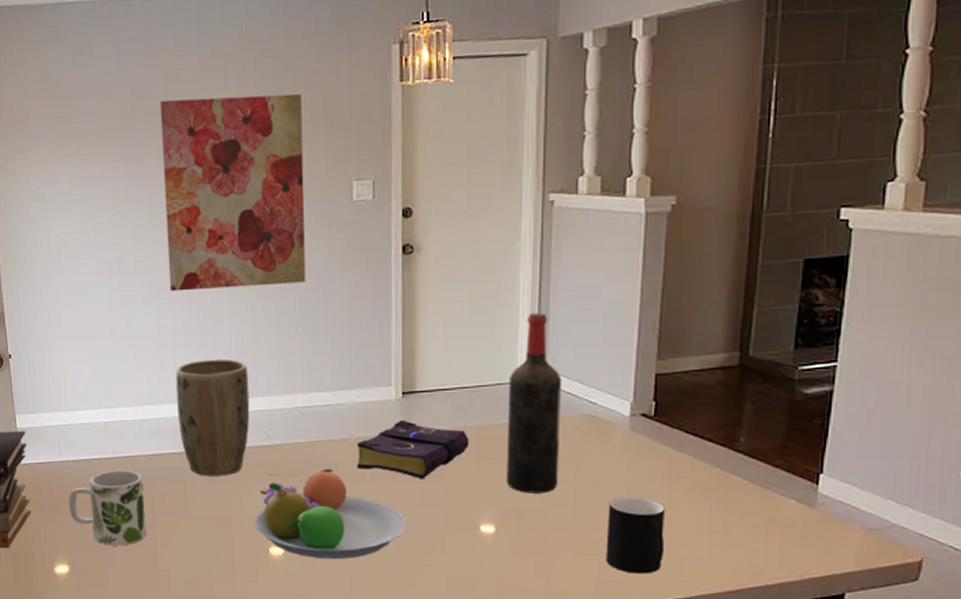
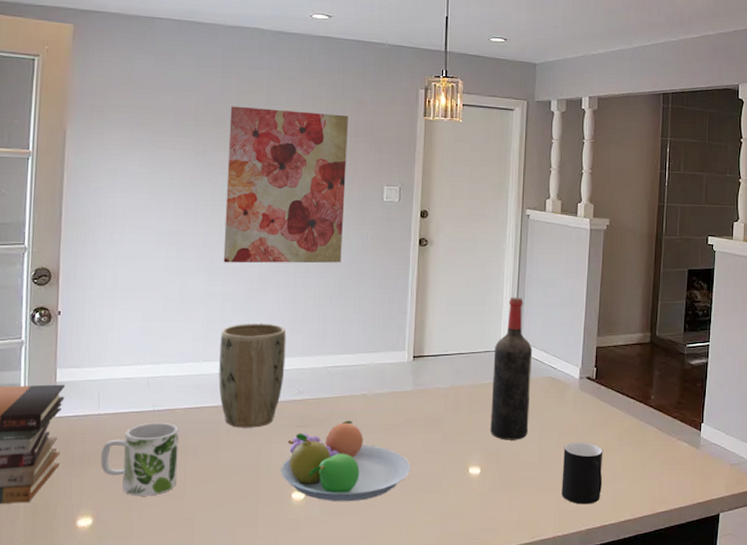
book: present [356,419,469,480] -> none [373,379,463,430]

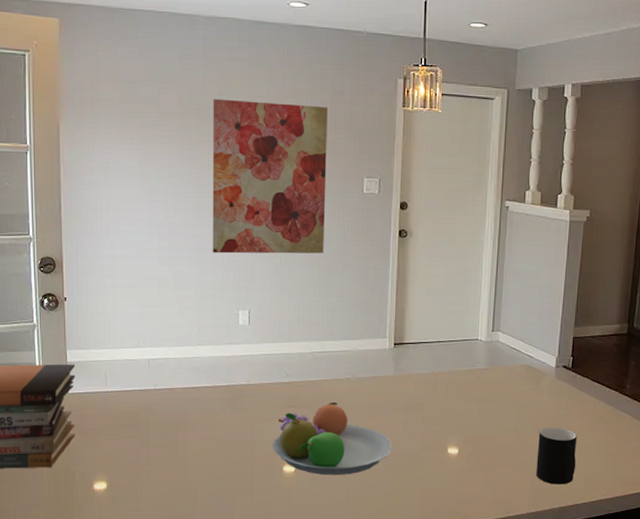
mug: present [101,422,179,496] -> none [111,399,179,465]
plant pot: present [218,323,287,428] -> none [213,310,274,407]
wine bottle: present [490,297,533,440] -> none [468,287,510,424]

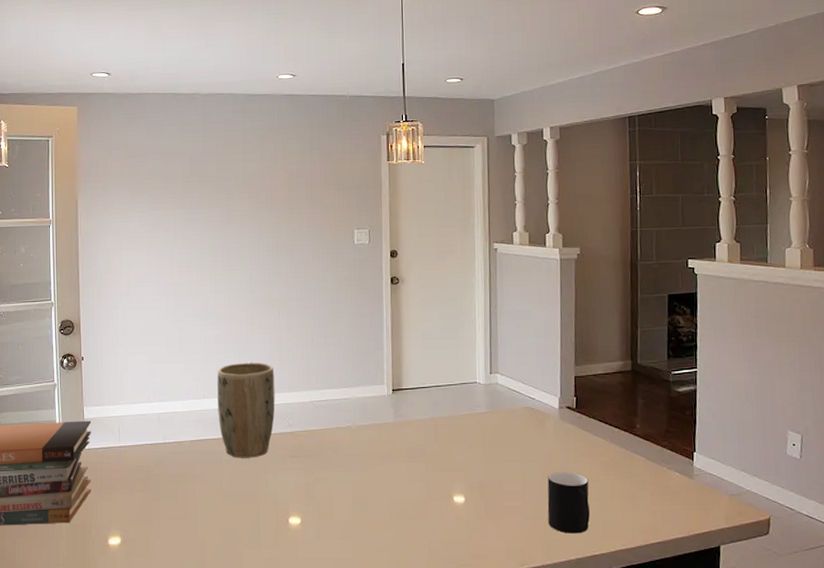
wall art: present [212,98,328,254] -> none [212,165,319,309]
plant pot: none [213,310,274,407] -> present [217,362,275,458]
fruit bowl: present [272,401,393,476] -> none [278,450,397,527]

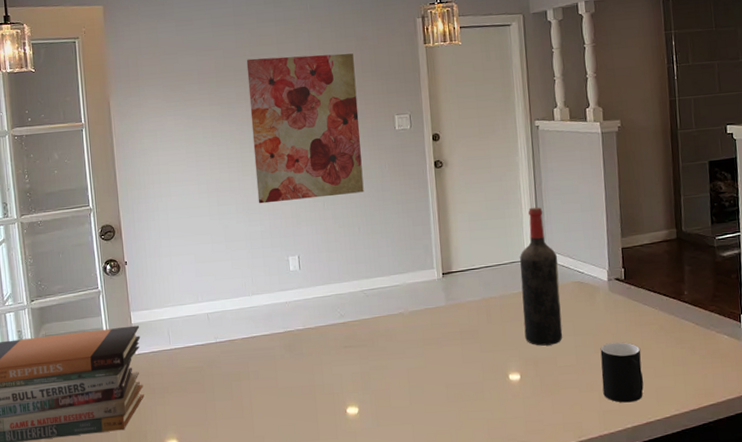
wall art: none [212,165,319,309] -> present [246,53,364,204]
plant pot: present [217,362,275,458] -> none [265,255,326,353]
wine bottle: none [470,329,510,470] -> present [519,207,563,346]

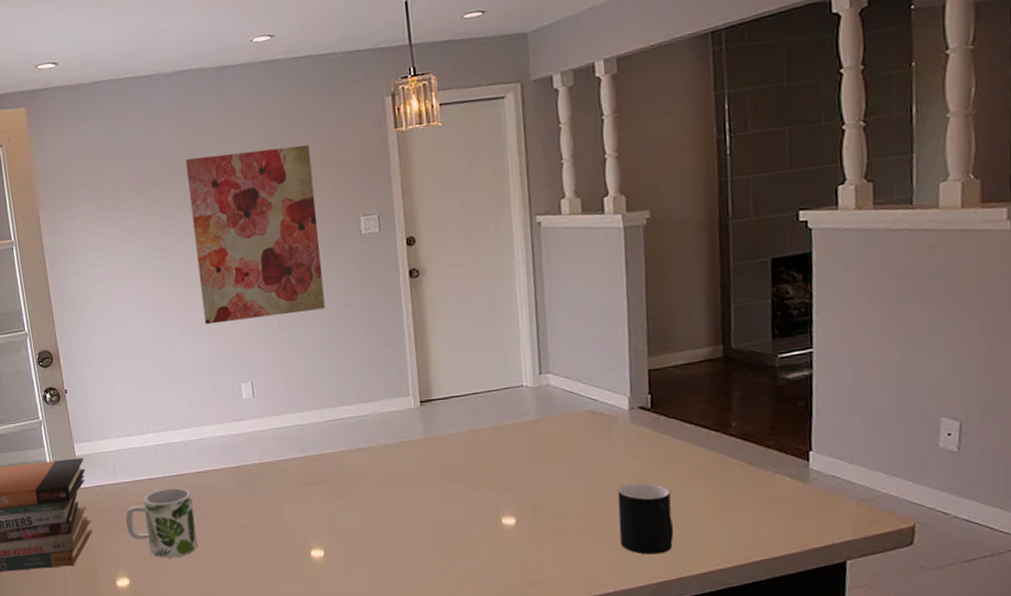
mug: none [177,352,244,419] -> present [125,487,198,558]
wine bottle: present [519,207,563,346] -> none [515,321,570,486]

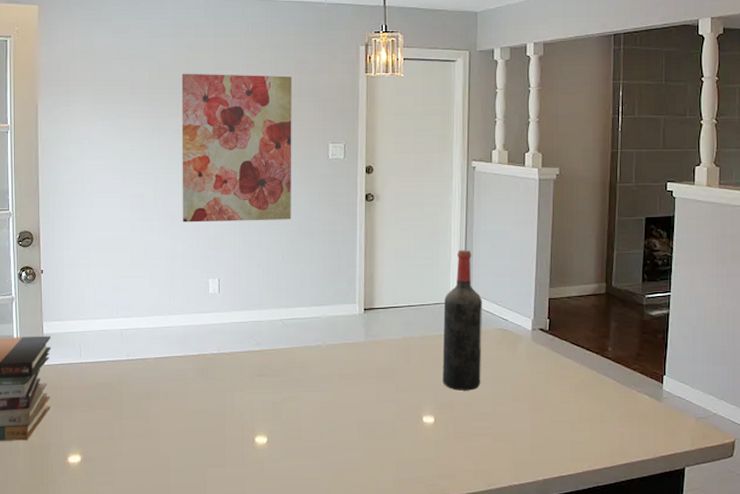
mug: present [125,487,198,558] -> none [85,370,151,437]
wine bottle: none [515,321,570,486] -> present [442,249,483,391]
cup: present [617,483,674,555] -> none [517,393,559,455]

